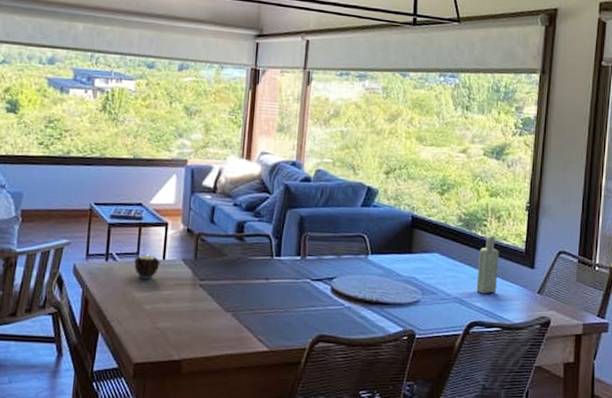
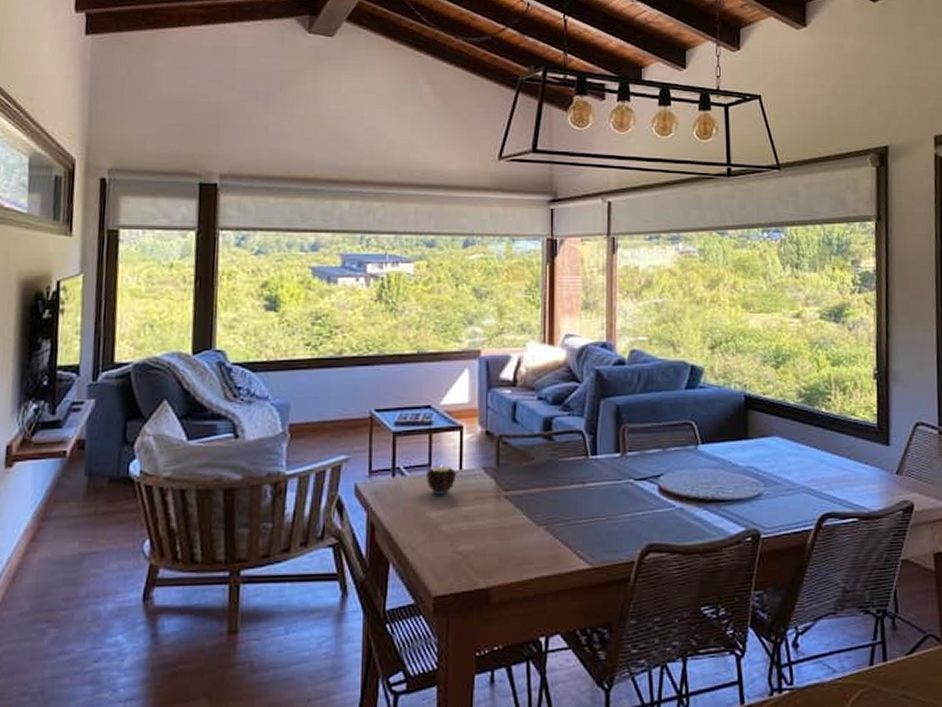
bottle: present [476,236,499,294] -> none [825,411,849,480]

